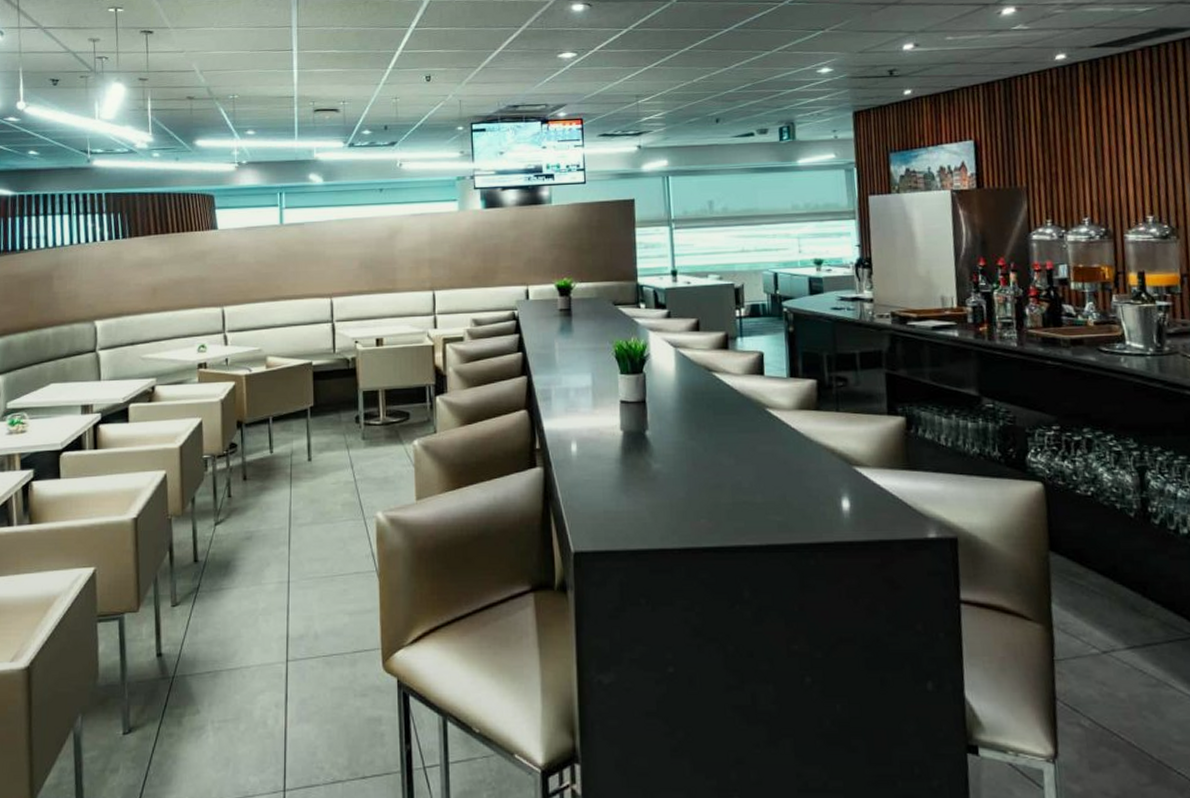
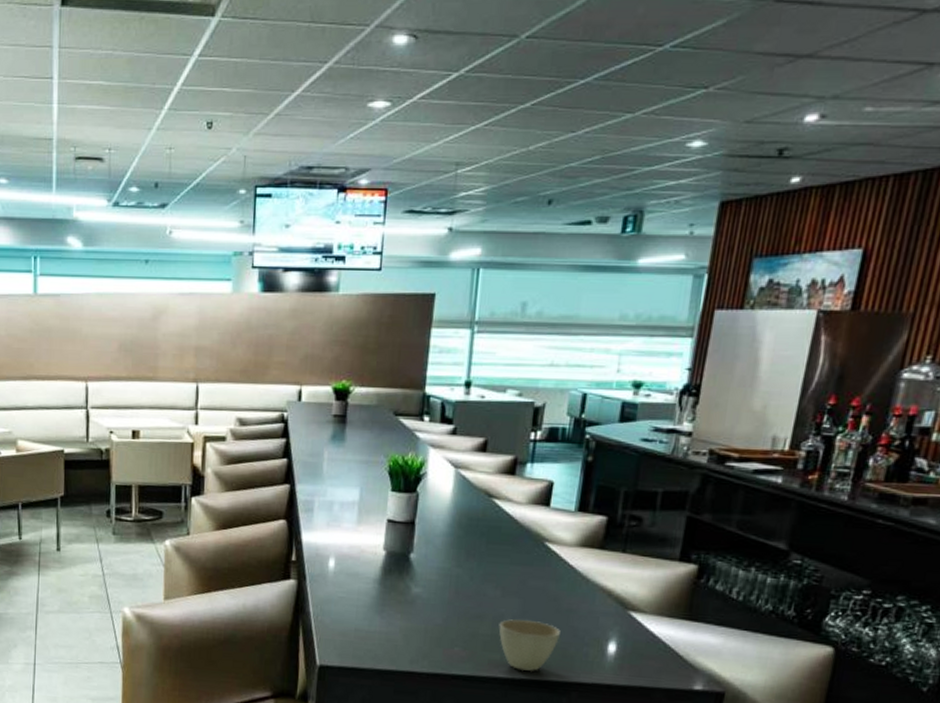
cup: none [738,485,796,536] -> present [498,619,560,671]

